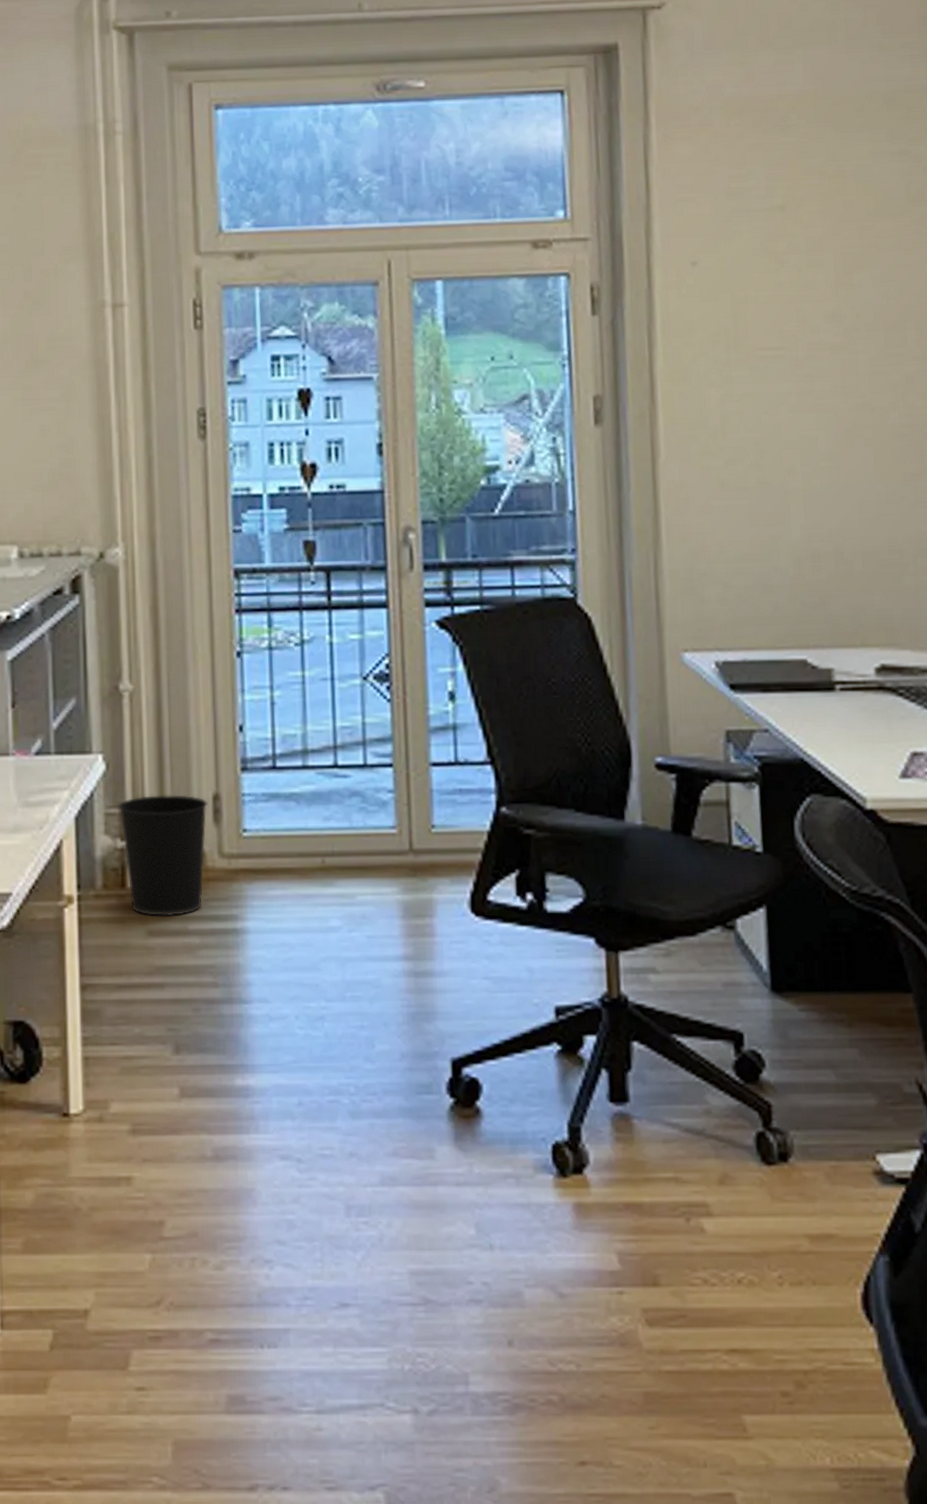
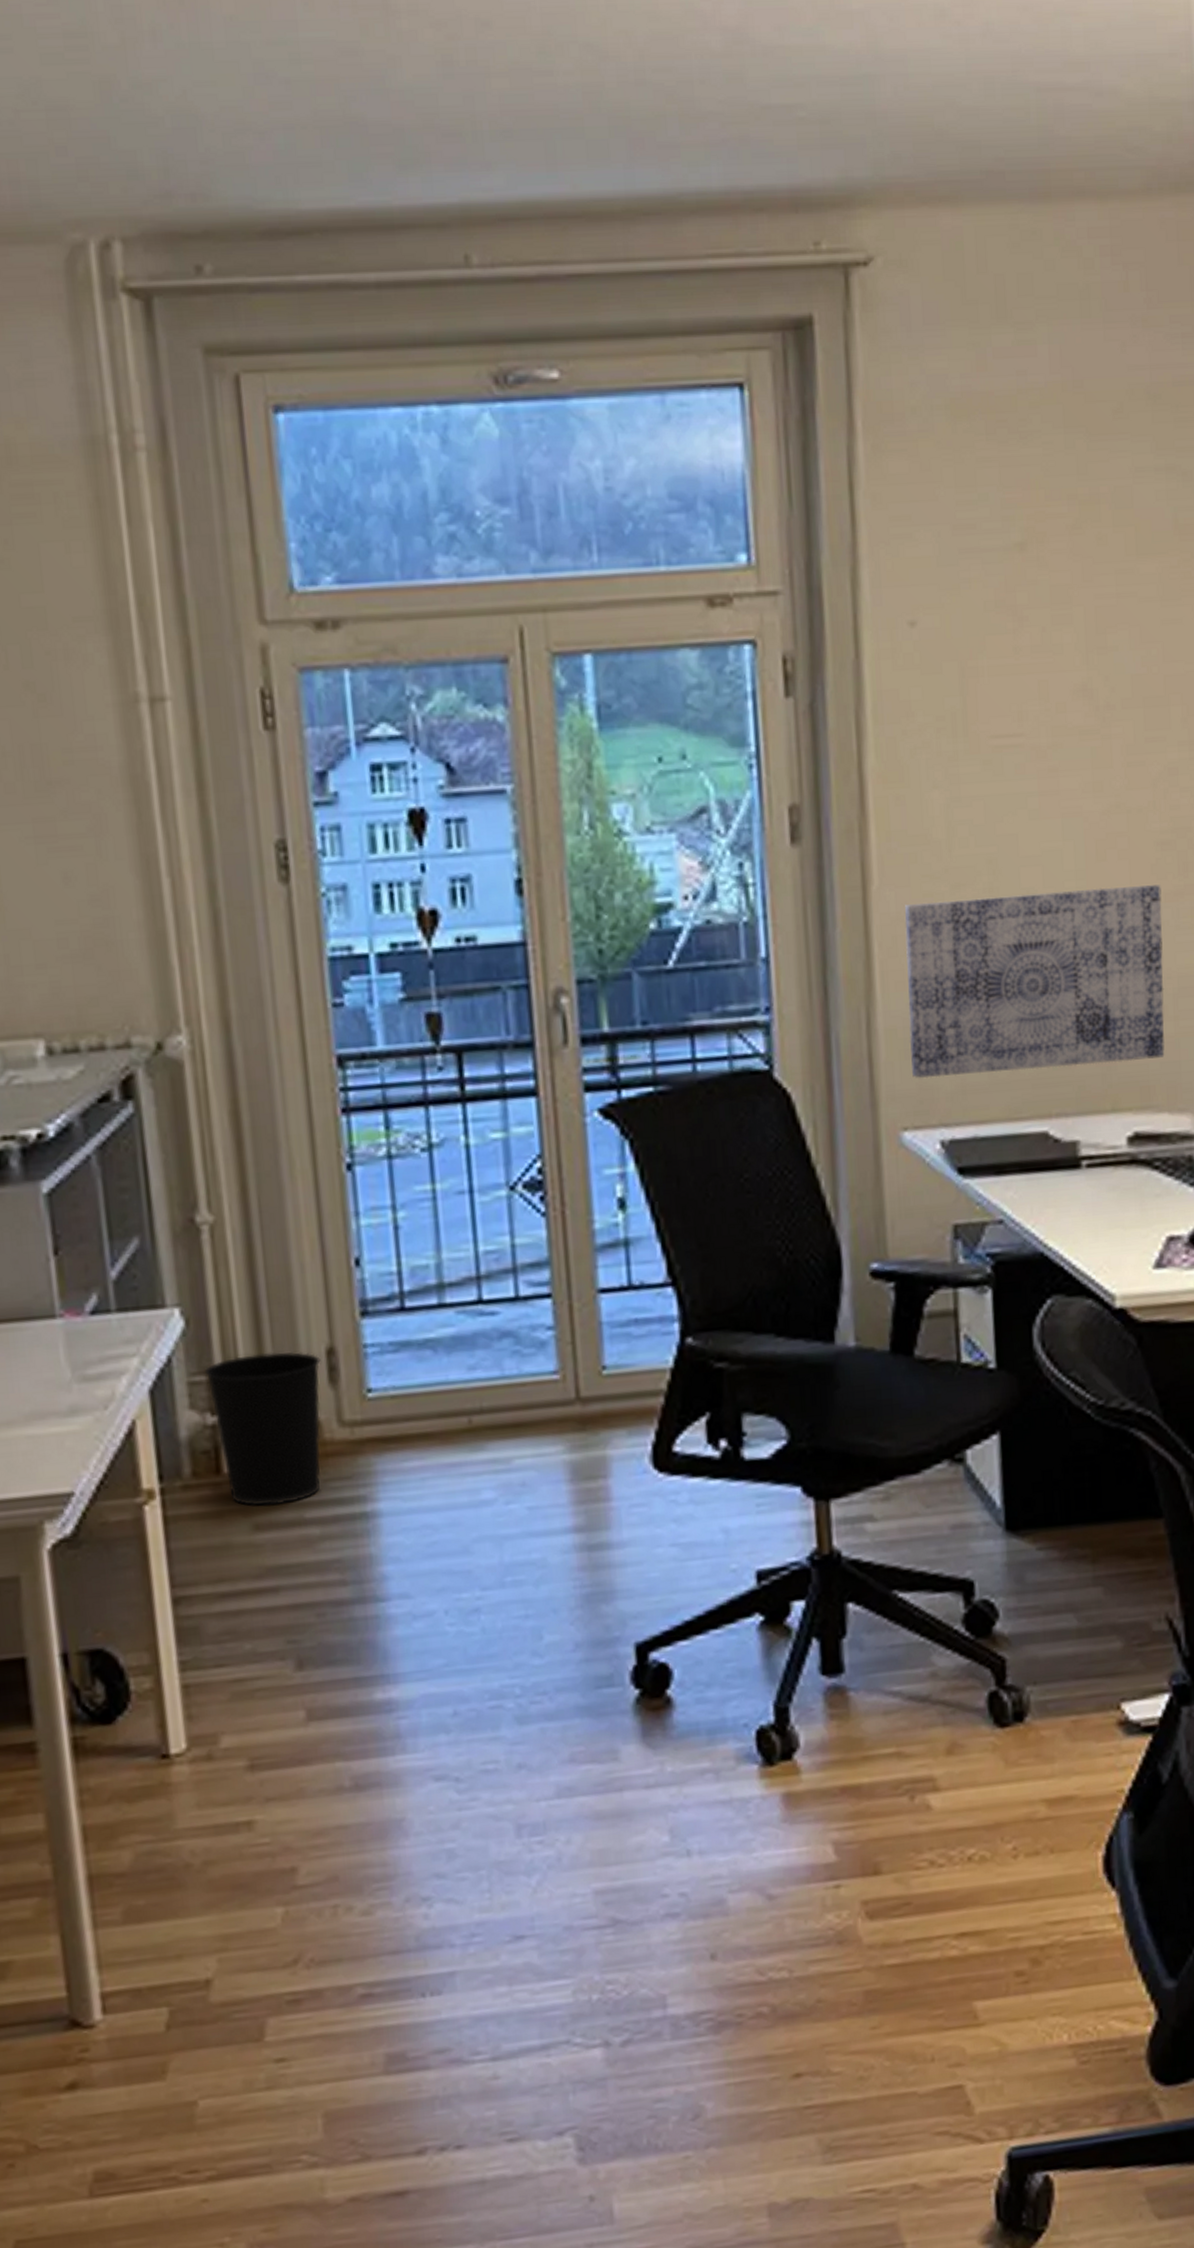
wall art: none [686,467,907,611] -> present [905,885,1165,1079]

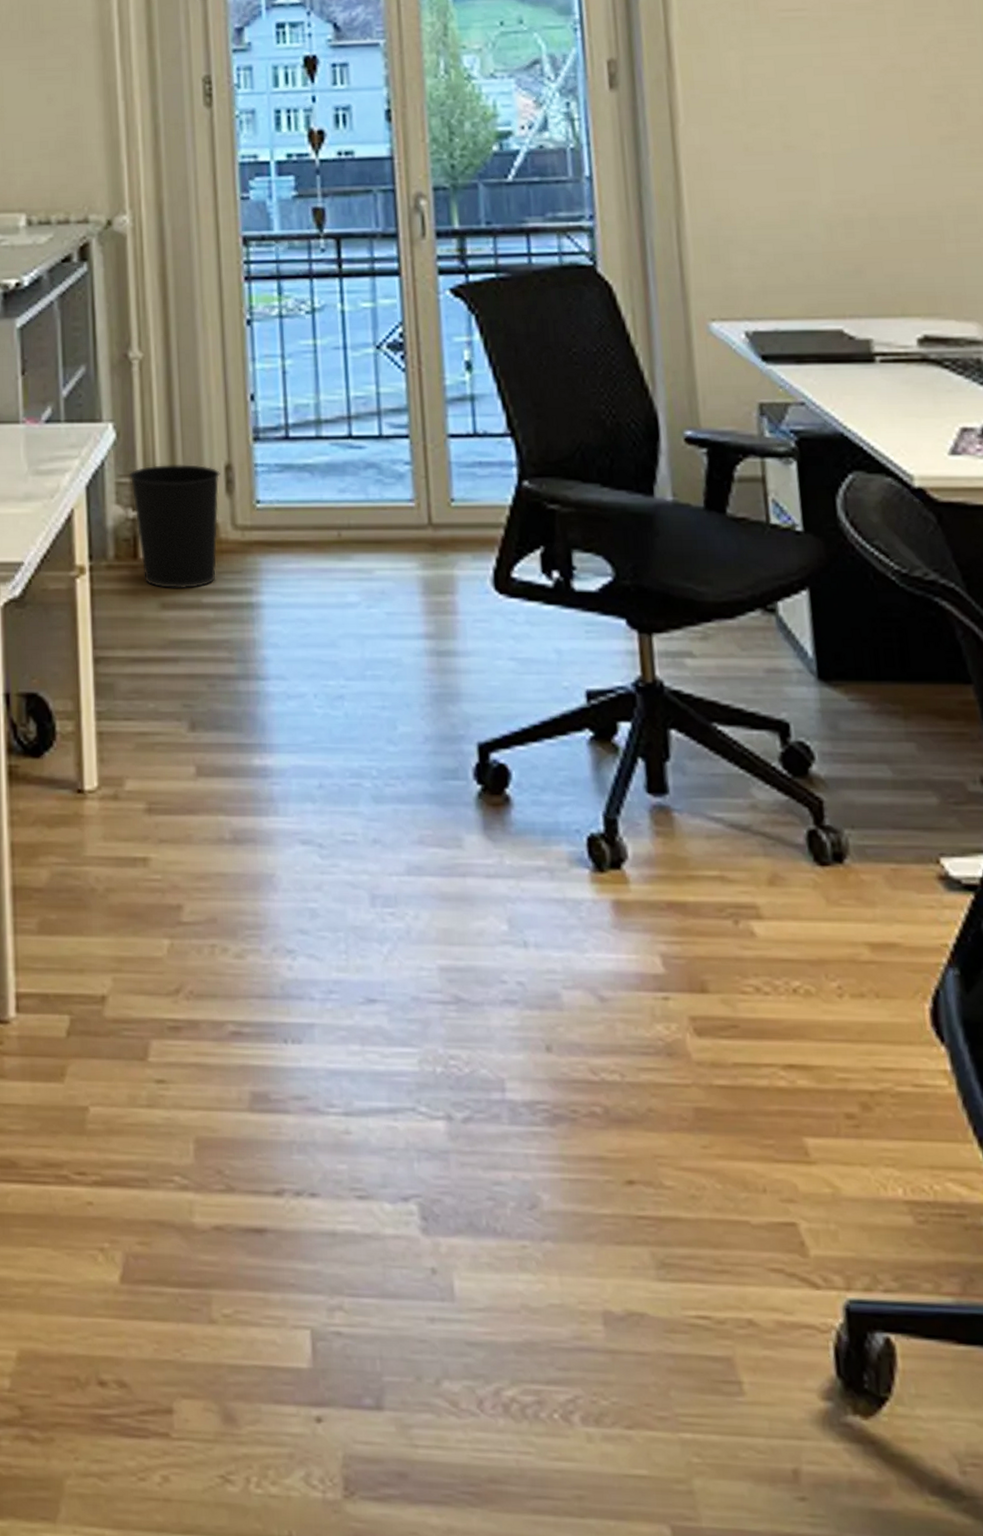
wall art: present [905,885,1165,1079] -> none [708,130,949,280]

